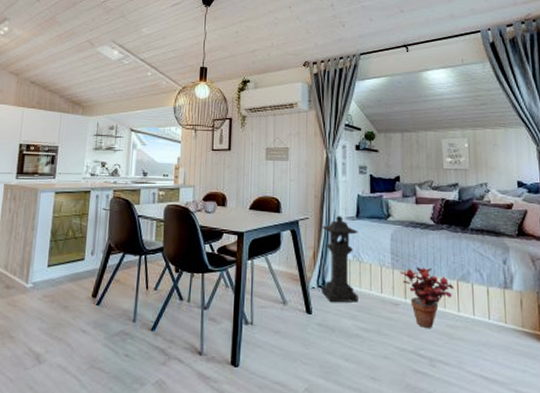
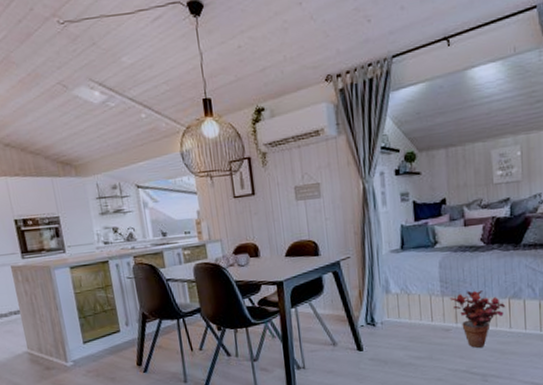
stone lantern: present [321,215,358,303] -> none [365,249,409,338]

